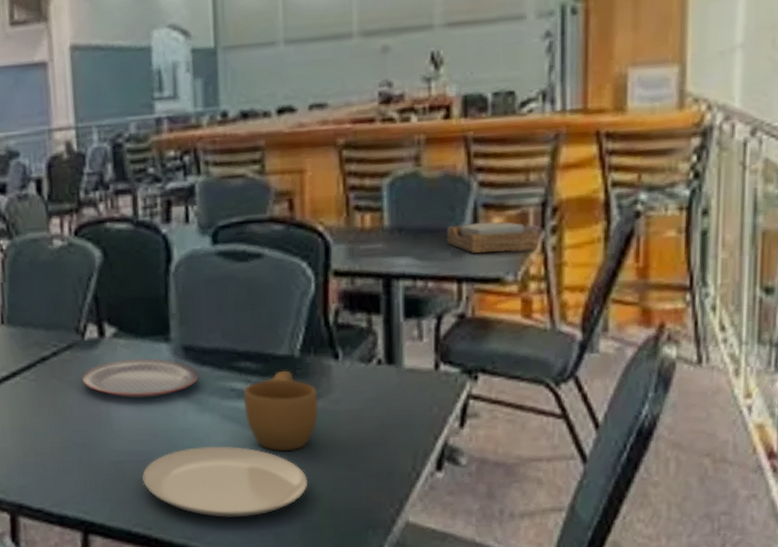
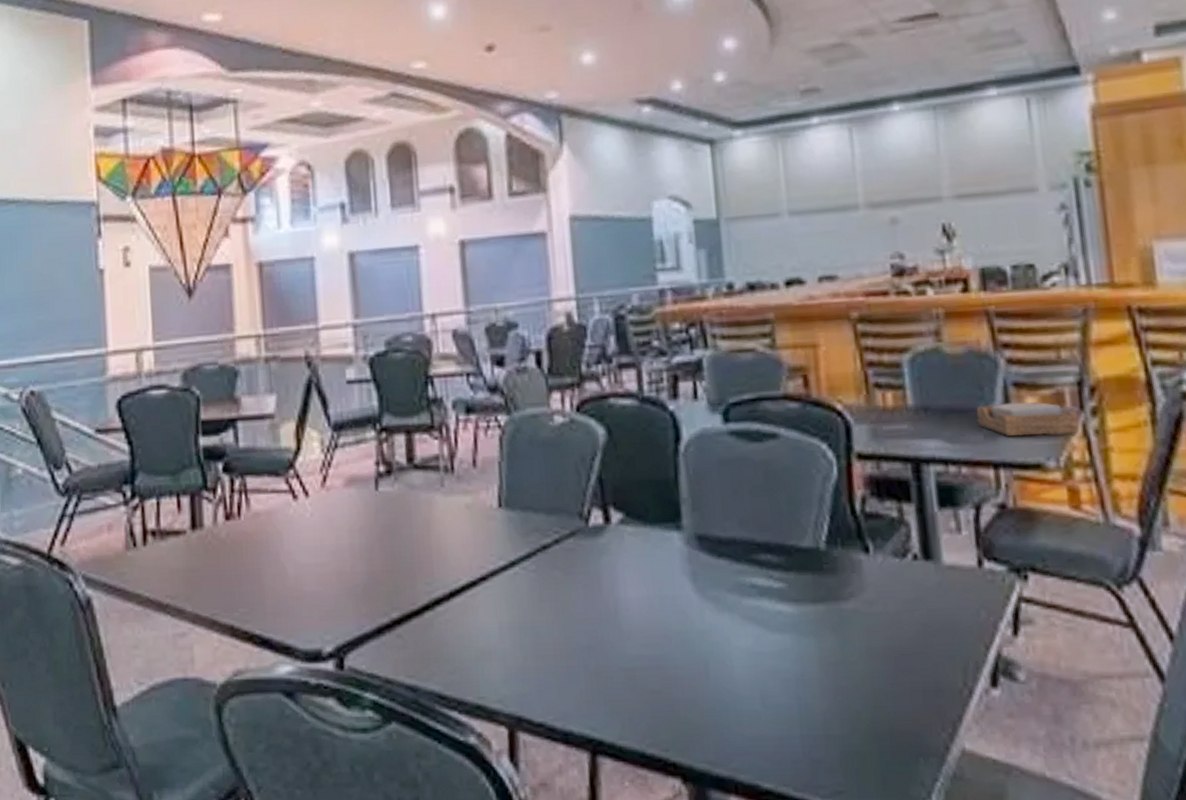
plate: present [82,358,199,399] -> none [587,548,716,594]
plate: present [142,446,307,519] -> none [656,652,844,740]
cup: present [244,370,318,451] -> none [766,565,851,659]

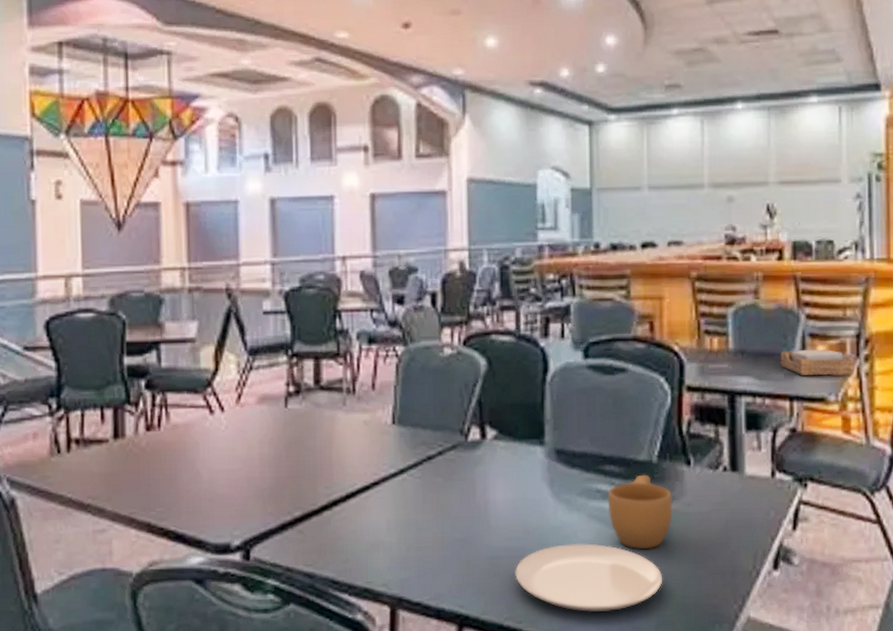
plate: none [656,652,844,740] -> present [515,543,662,613]
cup: none [766,565,851,659] -> present [608,474,673,549]

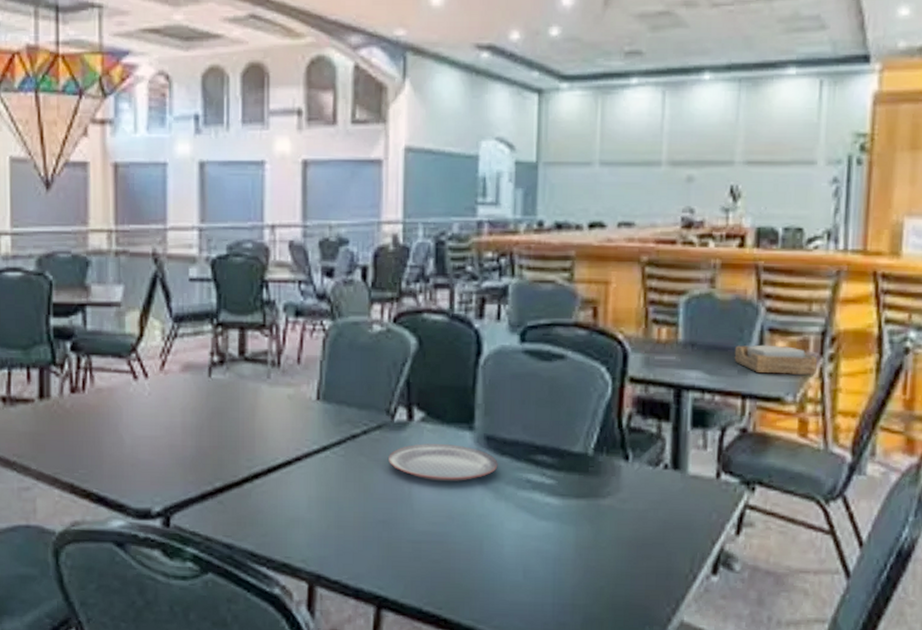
plate: none [464,460,569,497] -> present [389,444,498,482]
plate: present [515,543,662,613] -> none [437,533,591,605]
cup: present [608,474,673,549] -> none [538,467,607,544]

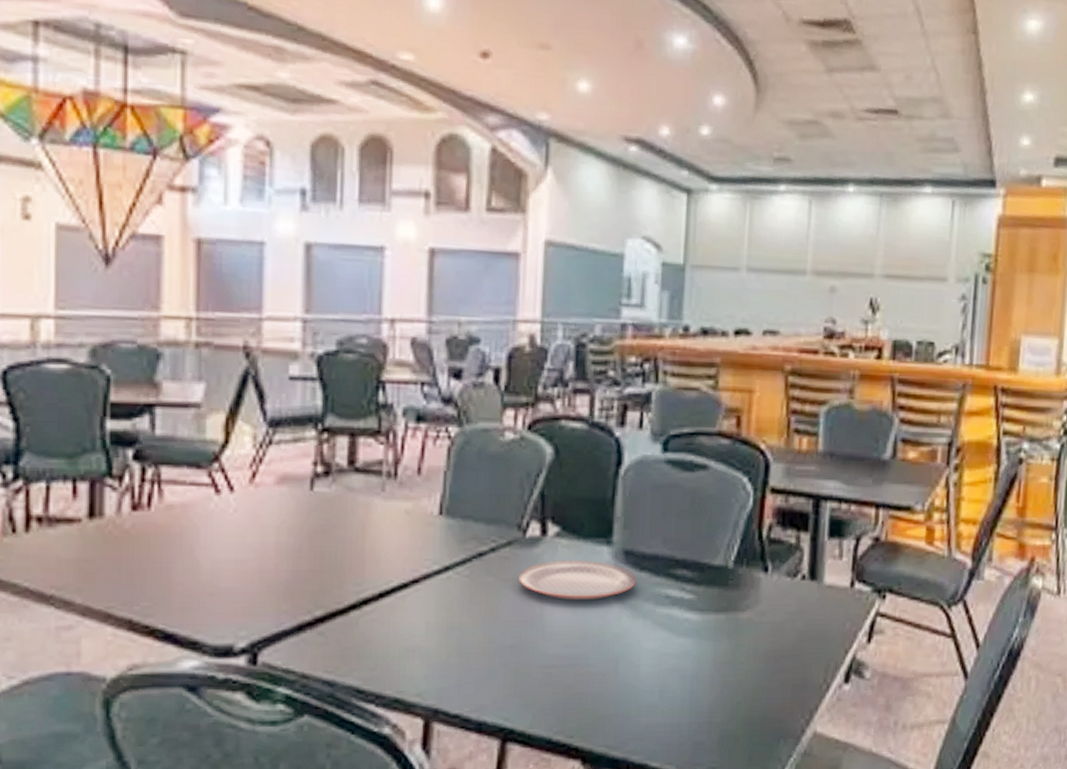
napkin holder: present [734,344,818,375] -> none [869,455,944,484]

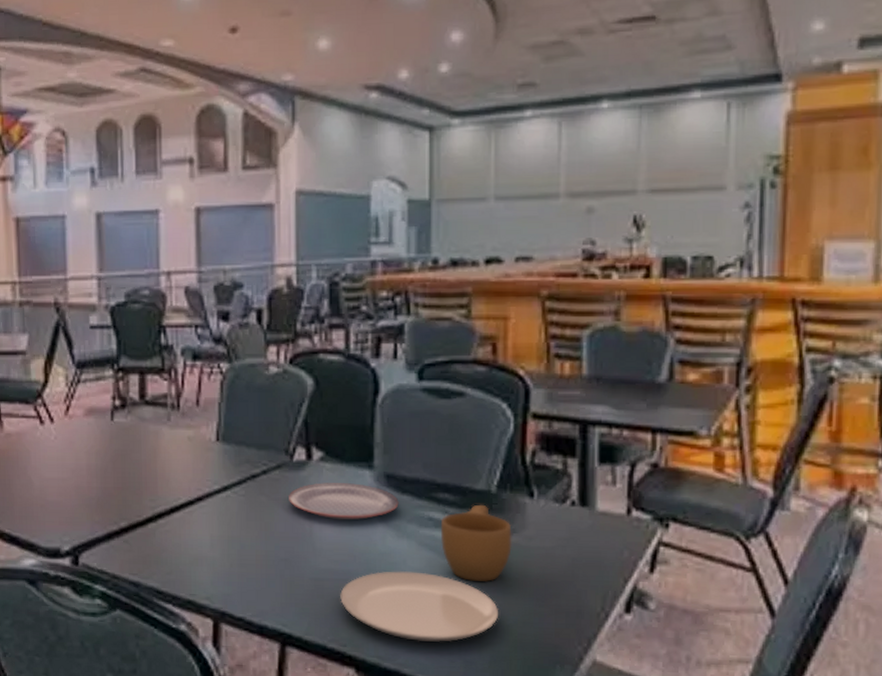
plate: none [569,653,729,727] -> present [340,571,498,642]
cup: none [677,580,746,660] -> present [441,504,512,581]

